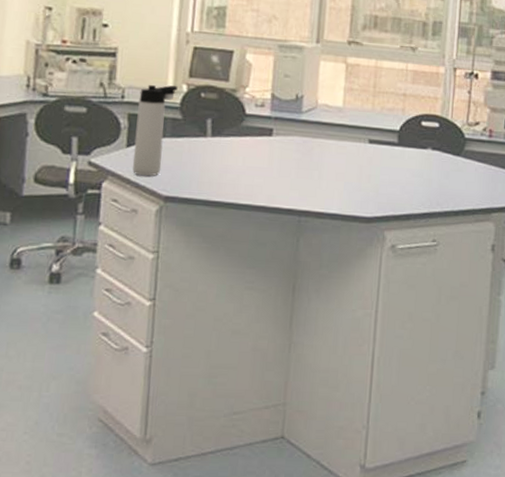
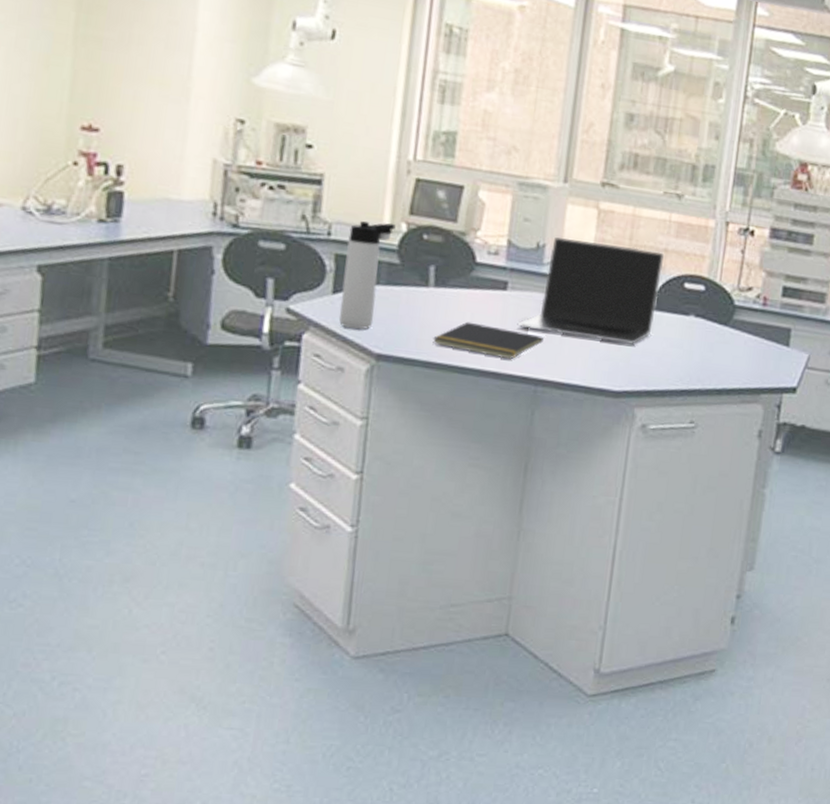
notepad: none [211,164,305,195] -> present [432,321,544,360]
laptop: none [282,88,404,176] -> present [517,236,665,345]

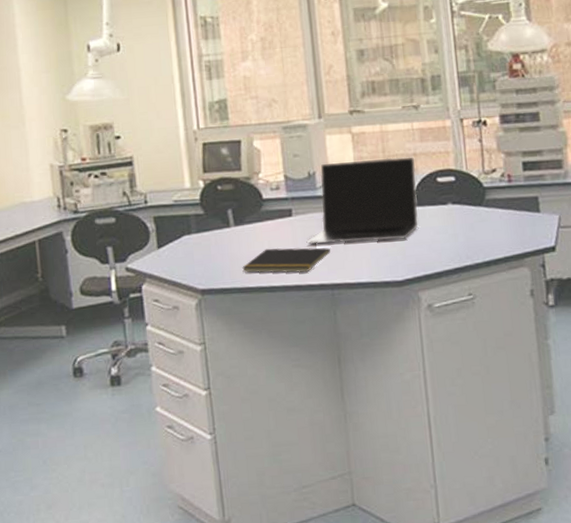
thermos bottle: present [338,221,396,330] -> none [160,182,195,274]

